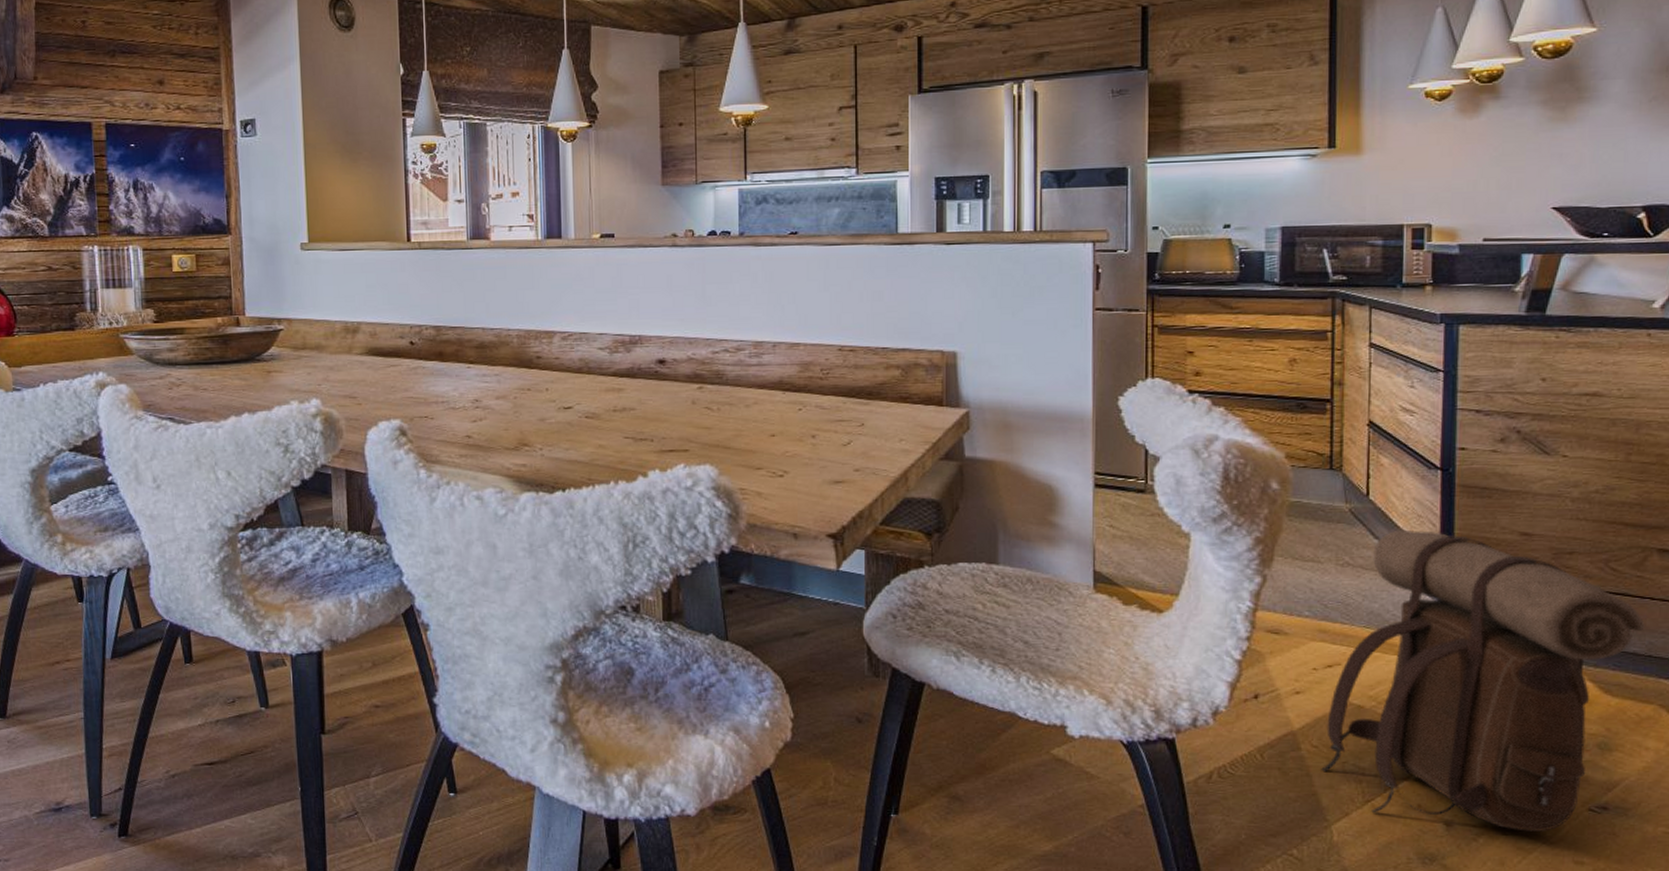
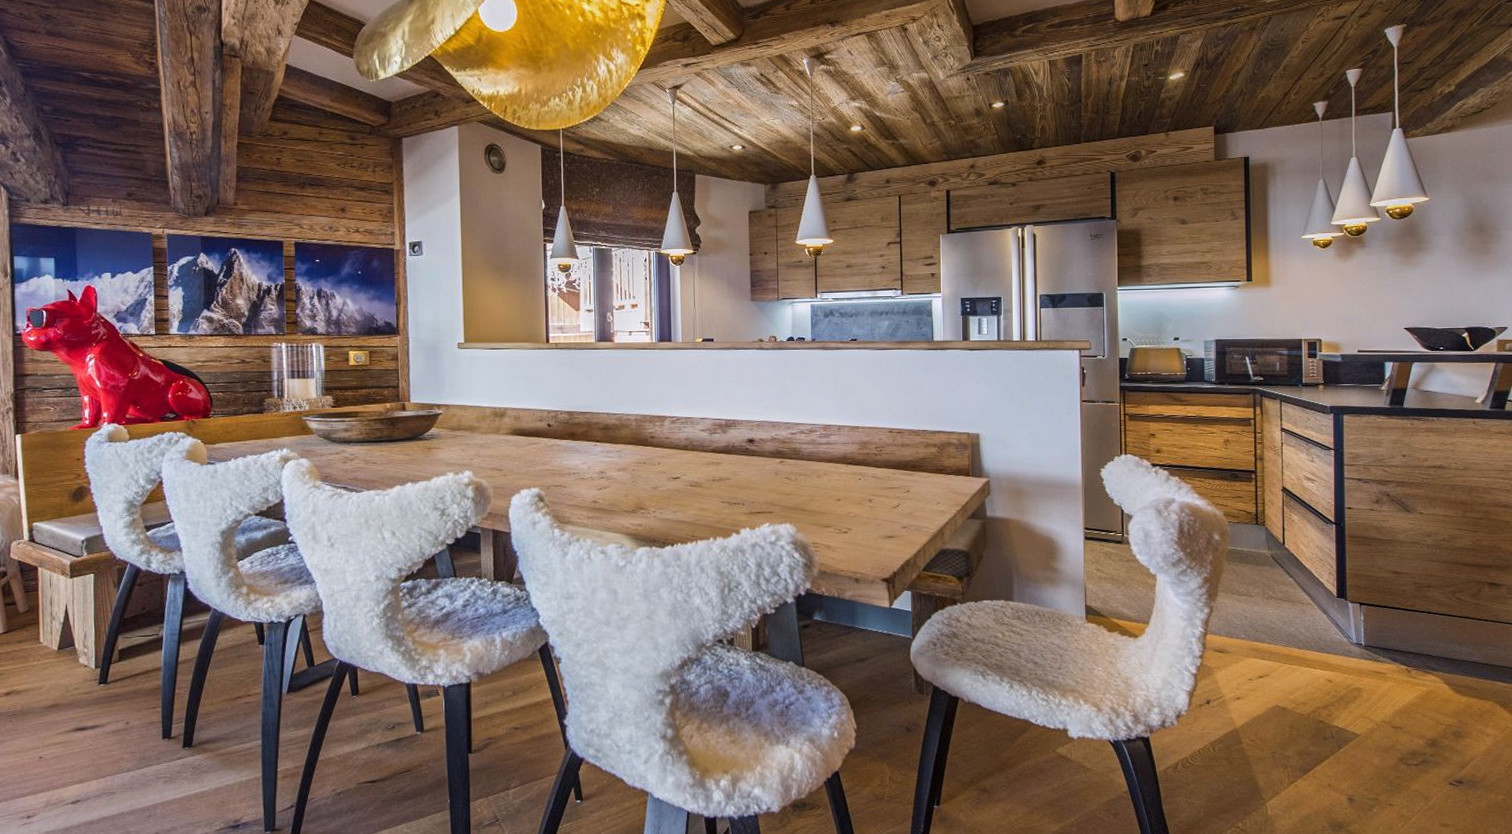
backpack: present [1321,529,1645,832] -> none [1257,570,1482,802]

